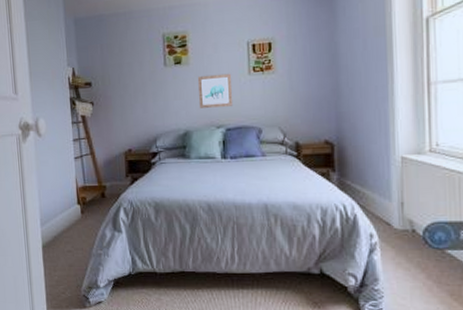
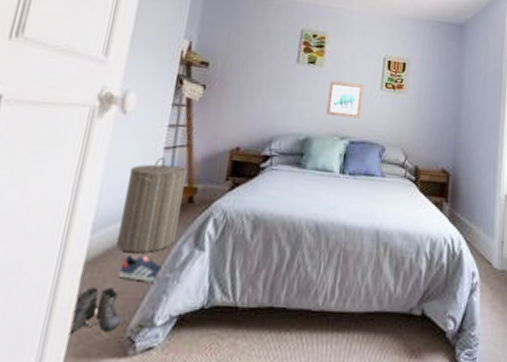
boots: none [43,262,76,294] -> present [69,286,121,335]
laundry hamper: none [54,165,99,238] -> present [116,157,188,254]
sneaker: none [66,238,96,258] -> present [118,254,165,283]

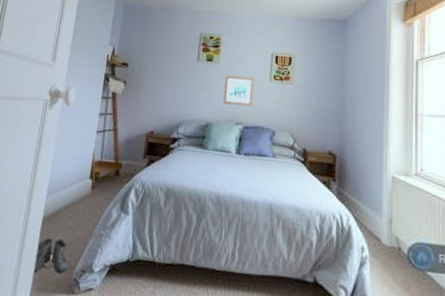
laundry hamper: present [116,157,188,254] -> none [64,138,115,214]
sneaker: present [118,254,165,283] -> none [66,214,100,238]

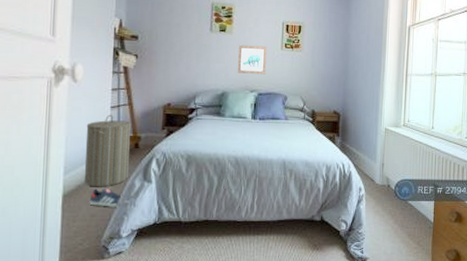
boots: present [33,237,69,273] -> none [59,212,96,246]
laundry hamper: none [64,138,115,214] -> present [84,114,132,187]
sneaker: none [66,214,100,238] -> present [89,187,123,207]

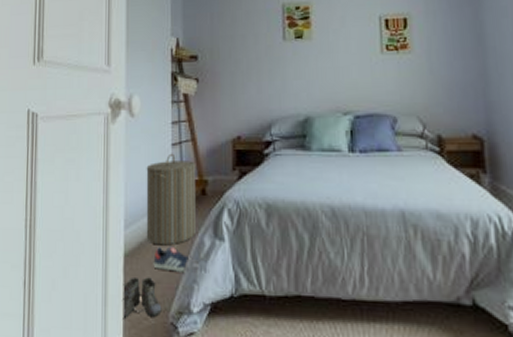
boots: none [59,212,96,246] -> present [121,276,162,319]
wall art: present [237,44,268,74] -> none [321,51,363,90]

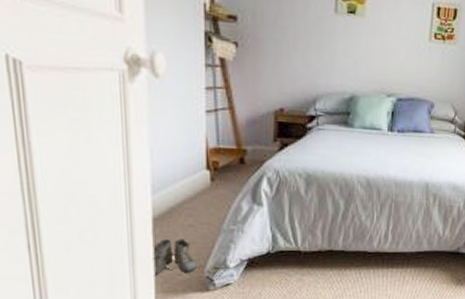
laundry hamper: present [146,153,197,246] -> none [175,120,234,210]
sneaker: present [153,246,191,272] -> none [186,210,228,234]

